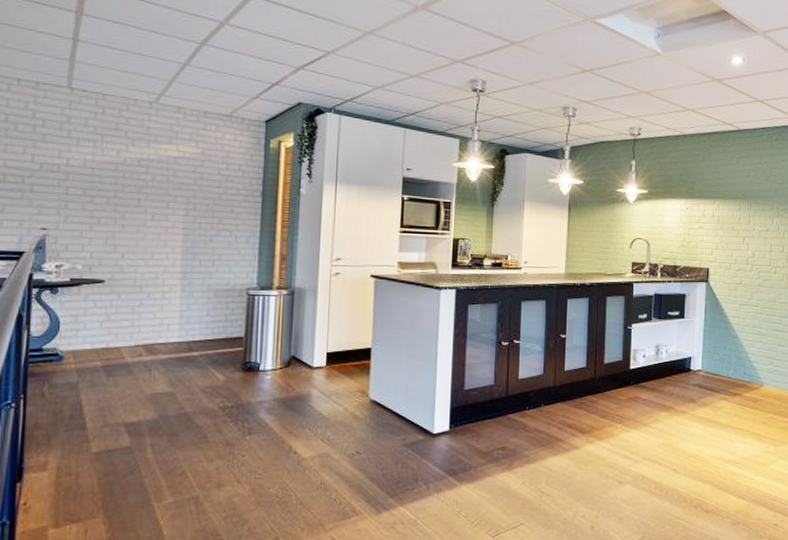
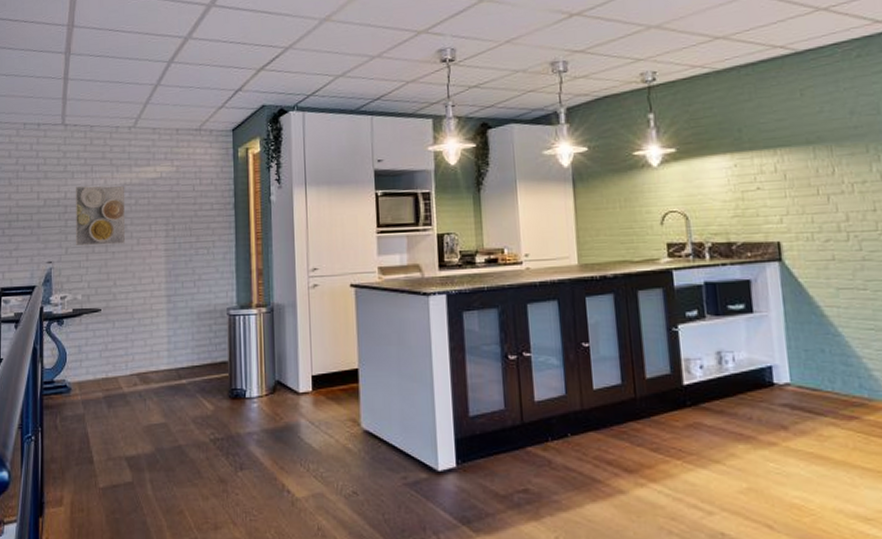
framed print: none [78,155,140,218] -> present [76,186,125,246]

